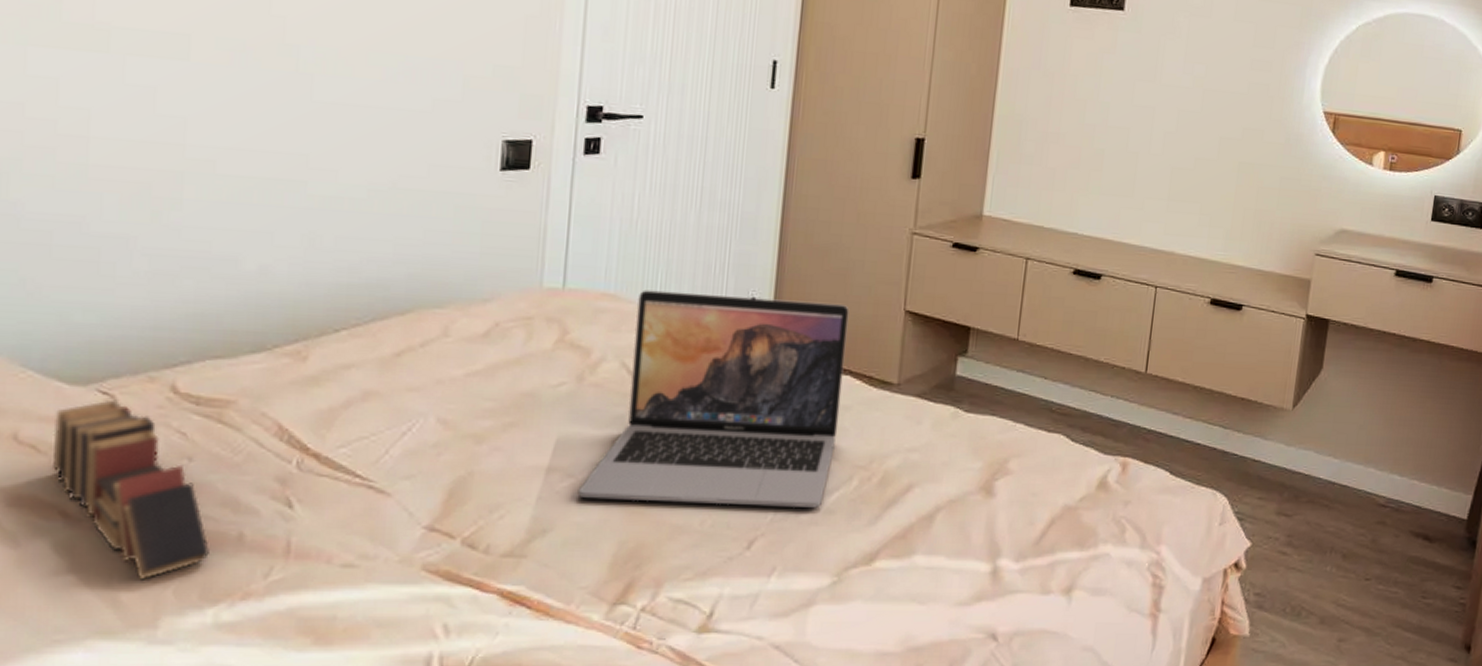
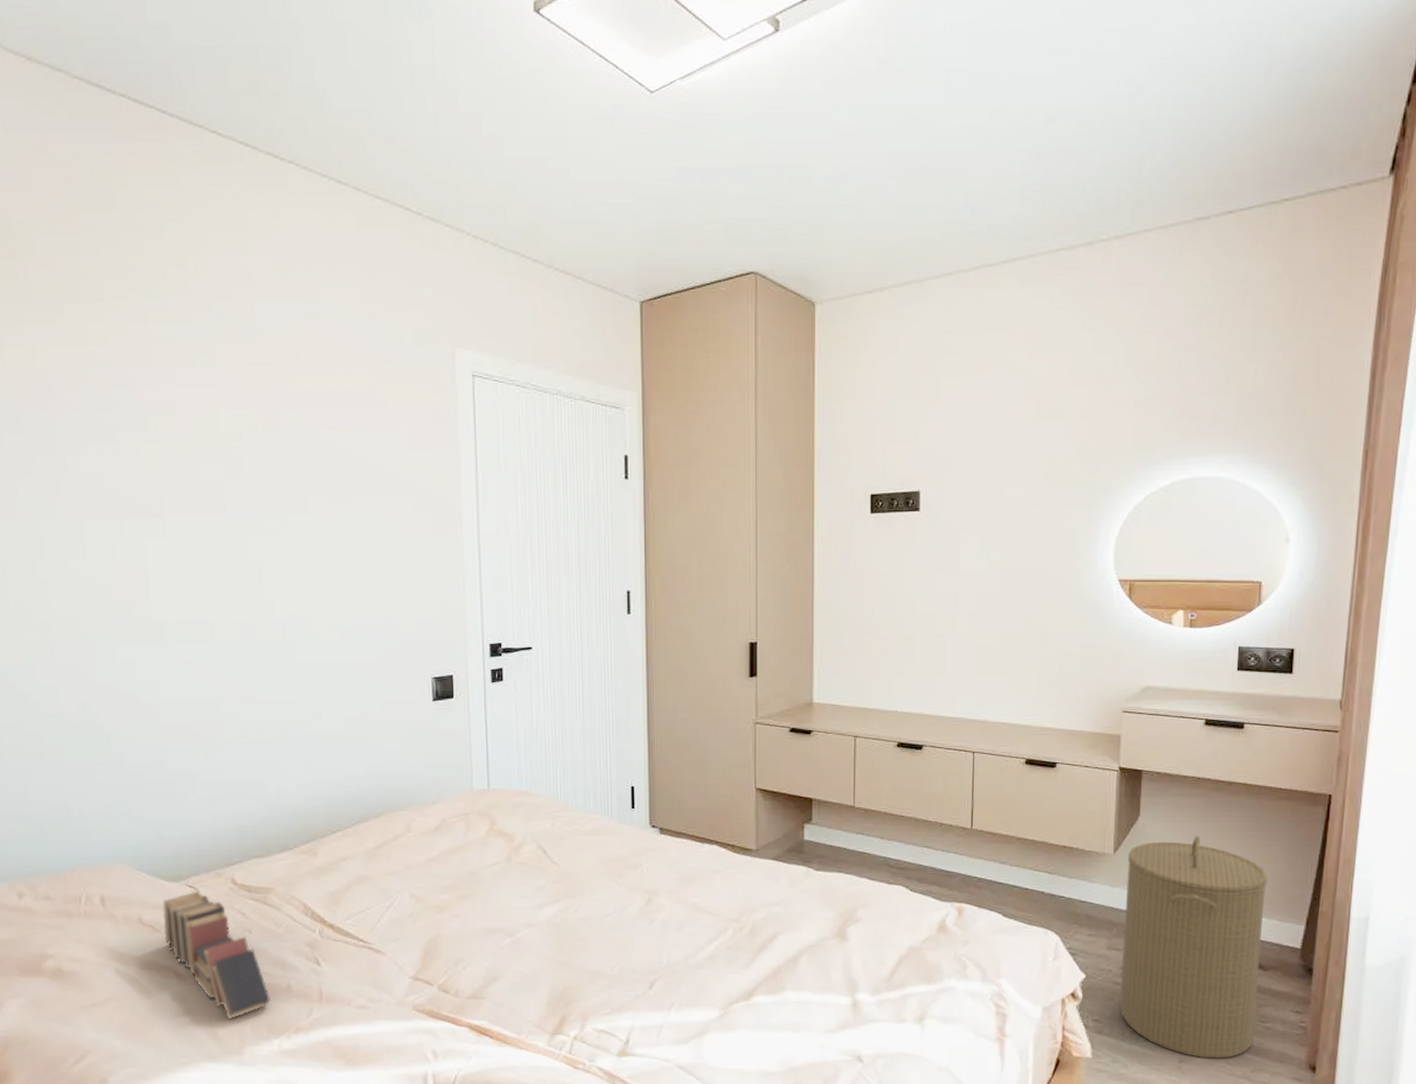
laptop: present [577,290,850,508] -> none [516,785,711,954]
laundry hamper: none [1283,393,1442,638] -> present [1119,835,1268,1059]

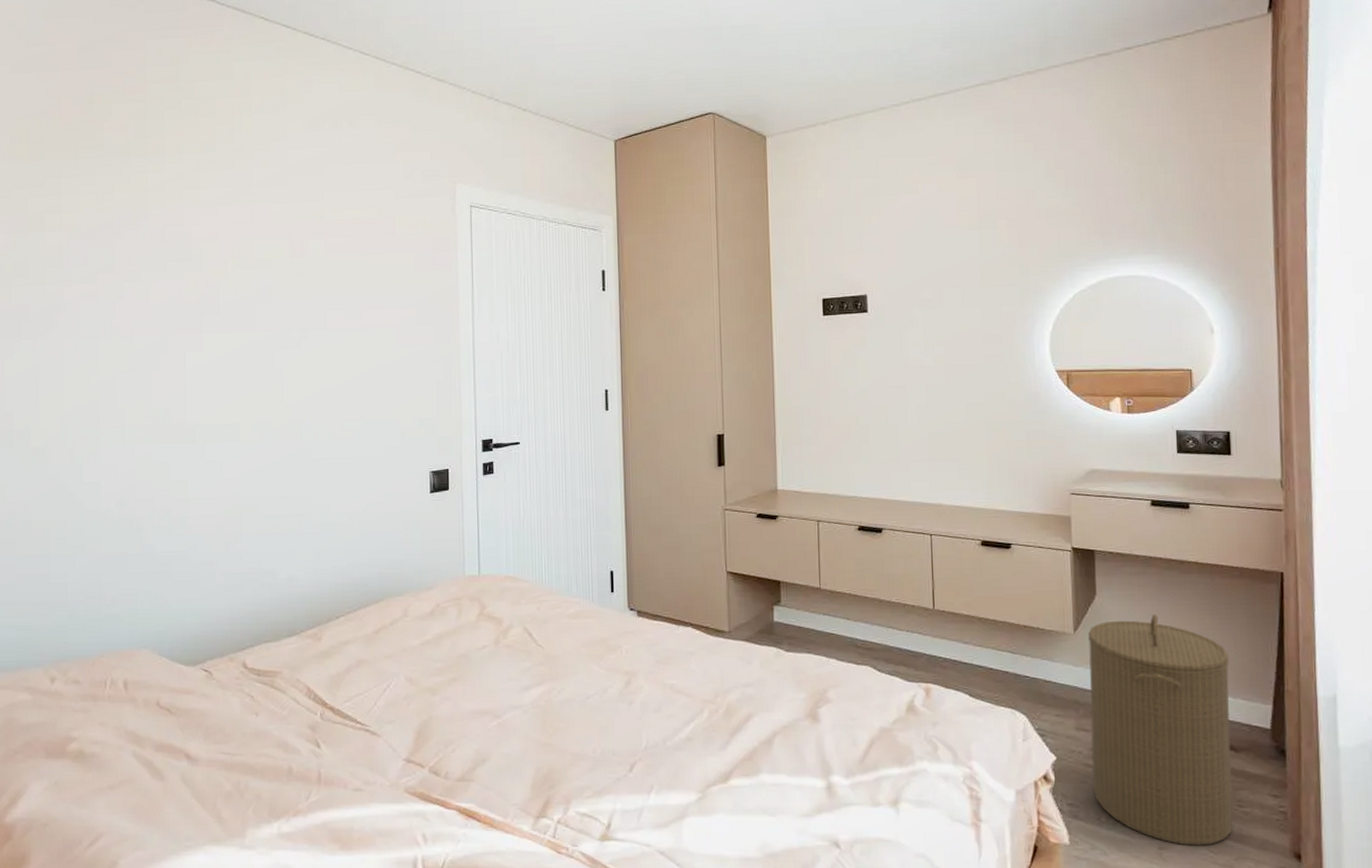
book: present [162,891,270,1020] -> none [178,675,272,802]

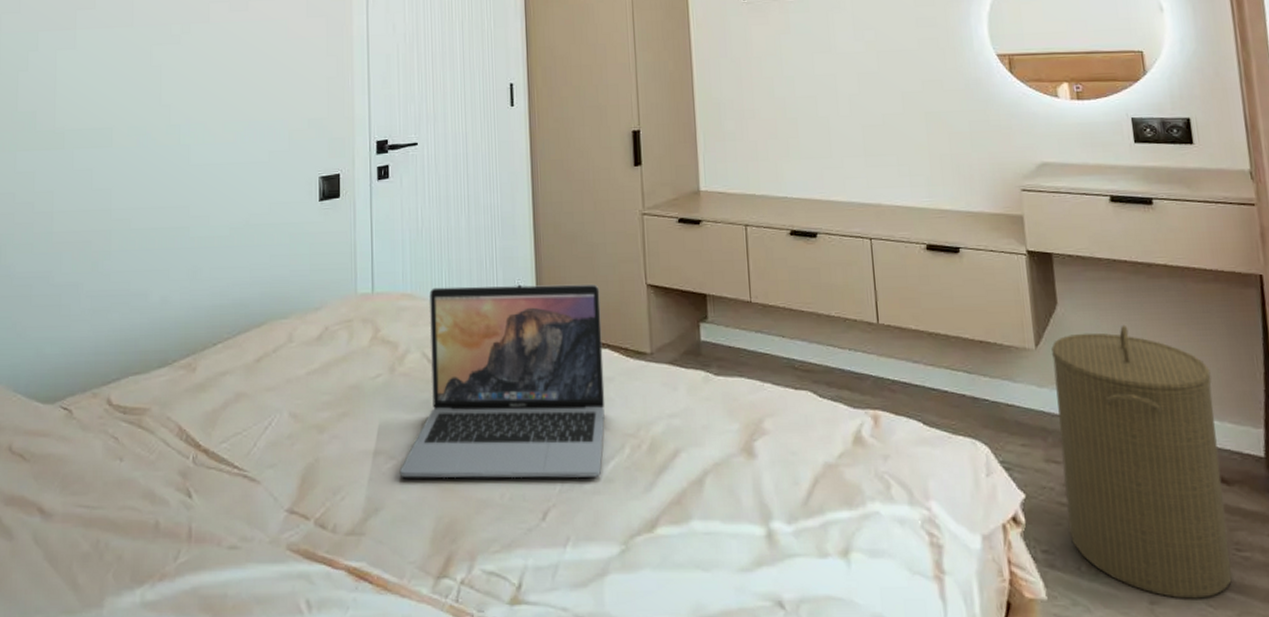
laptop: none [503,570,687,736] -> present [399,284,605,478]

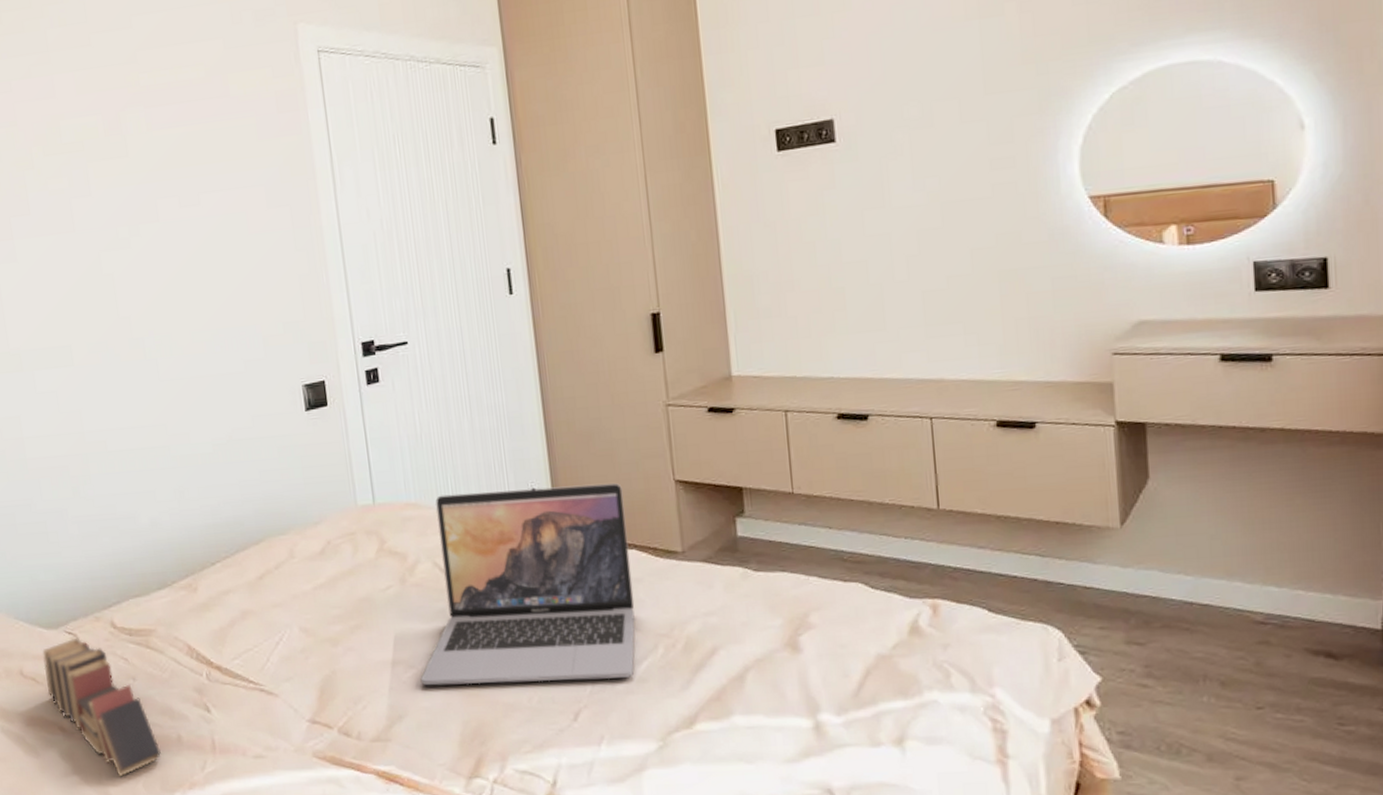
book: none [33,413,136,565] -> present [42,637,161,777]
laundry hamper: present [1051,324,1232,599] -> none [1140,496,1332,774]

